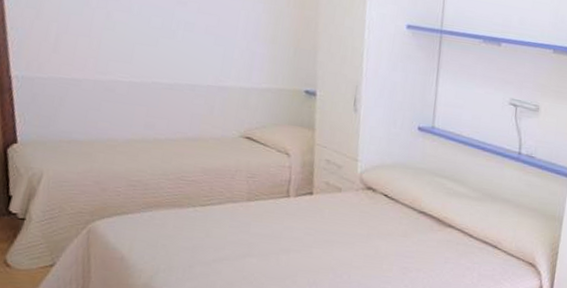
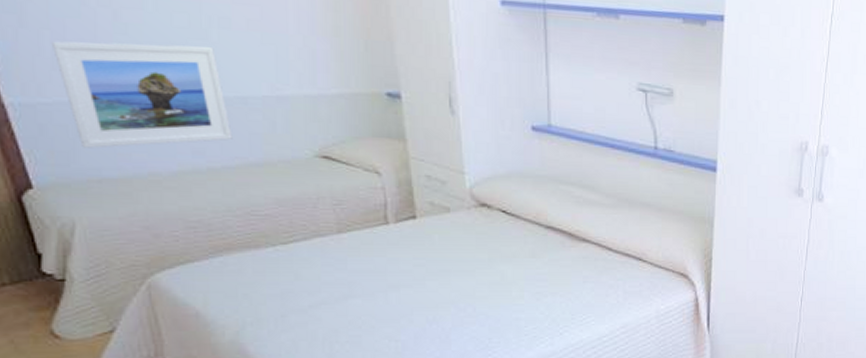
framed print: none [56,31,179,118] -> present [52,41,233,148]

